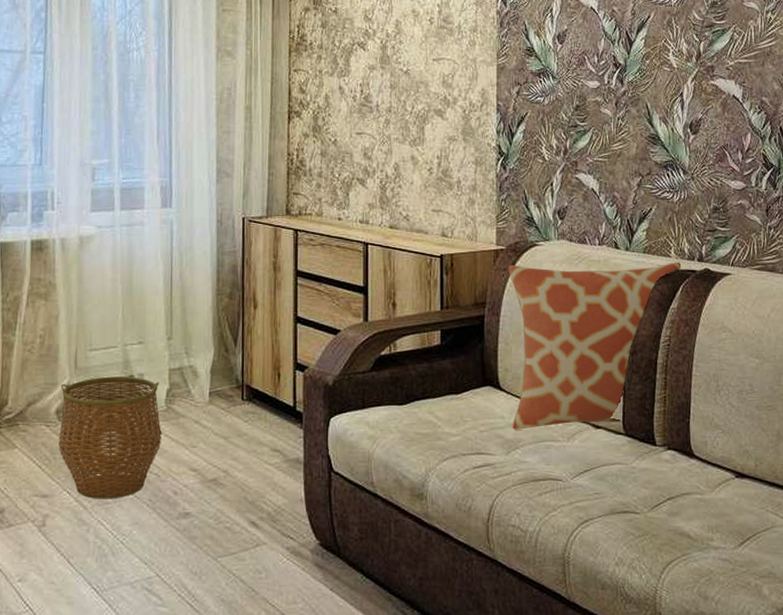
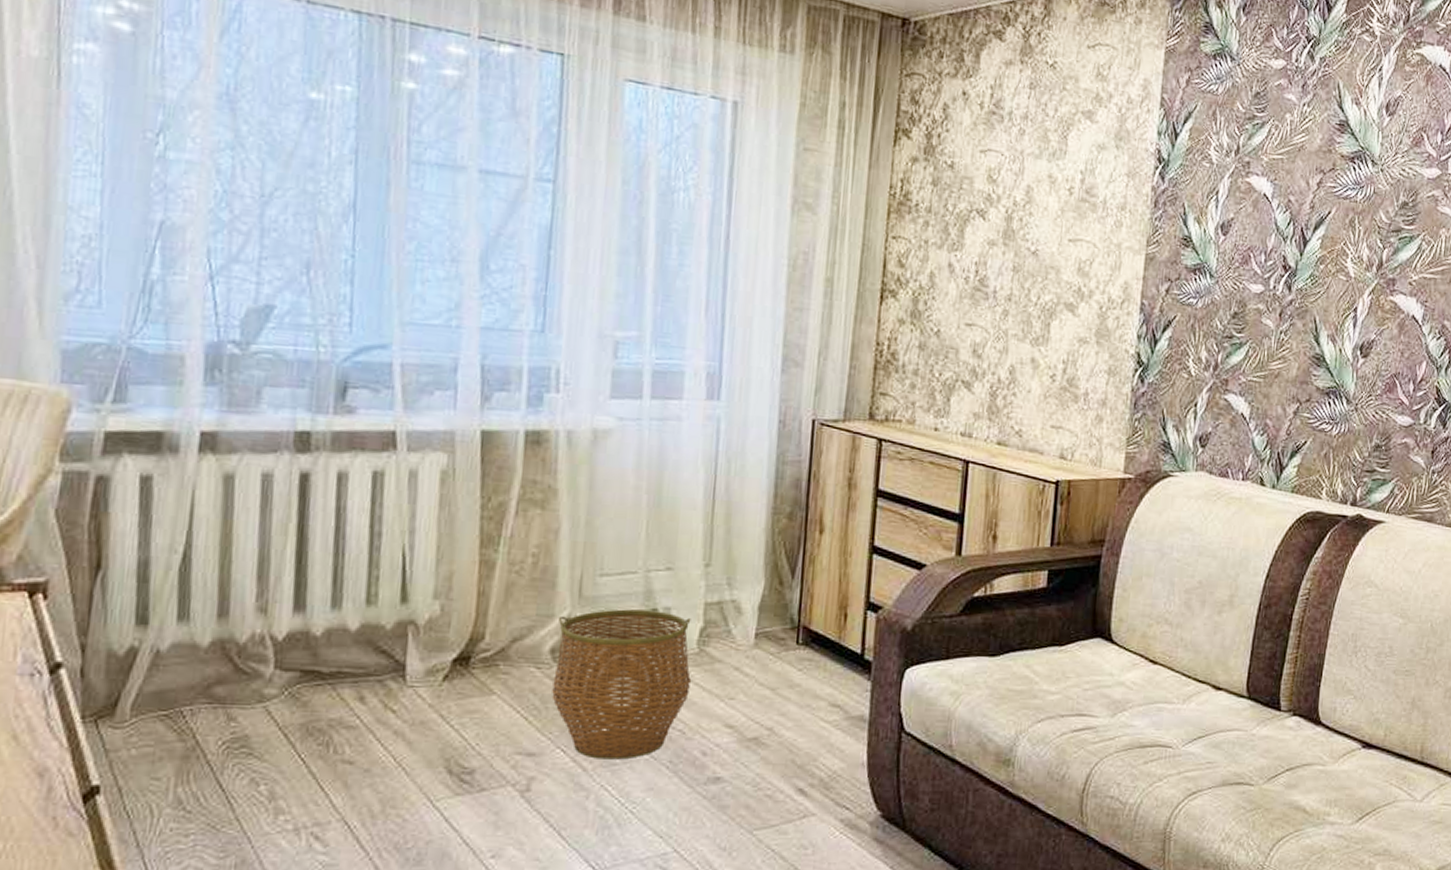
pillow: present [509,262,682,430] -> none [1121,497,1332,689]

